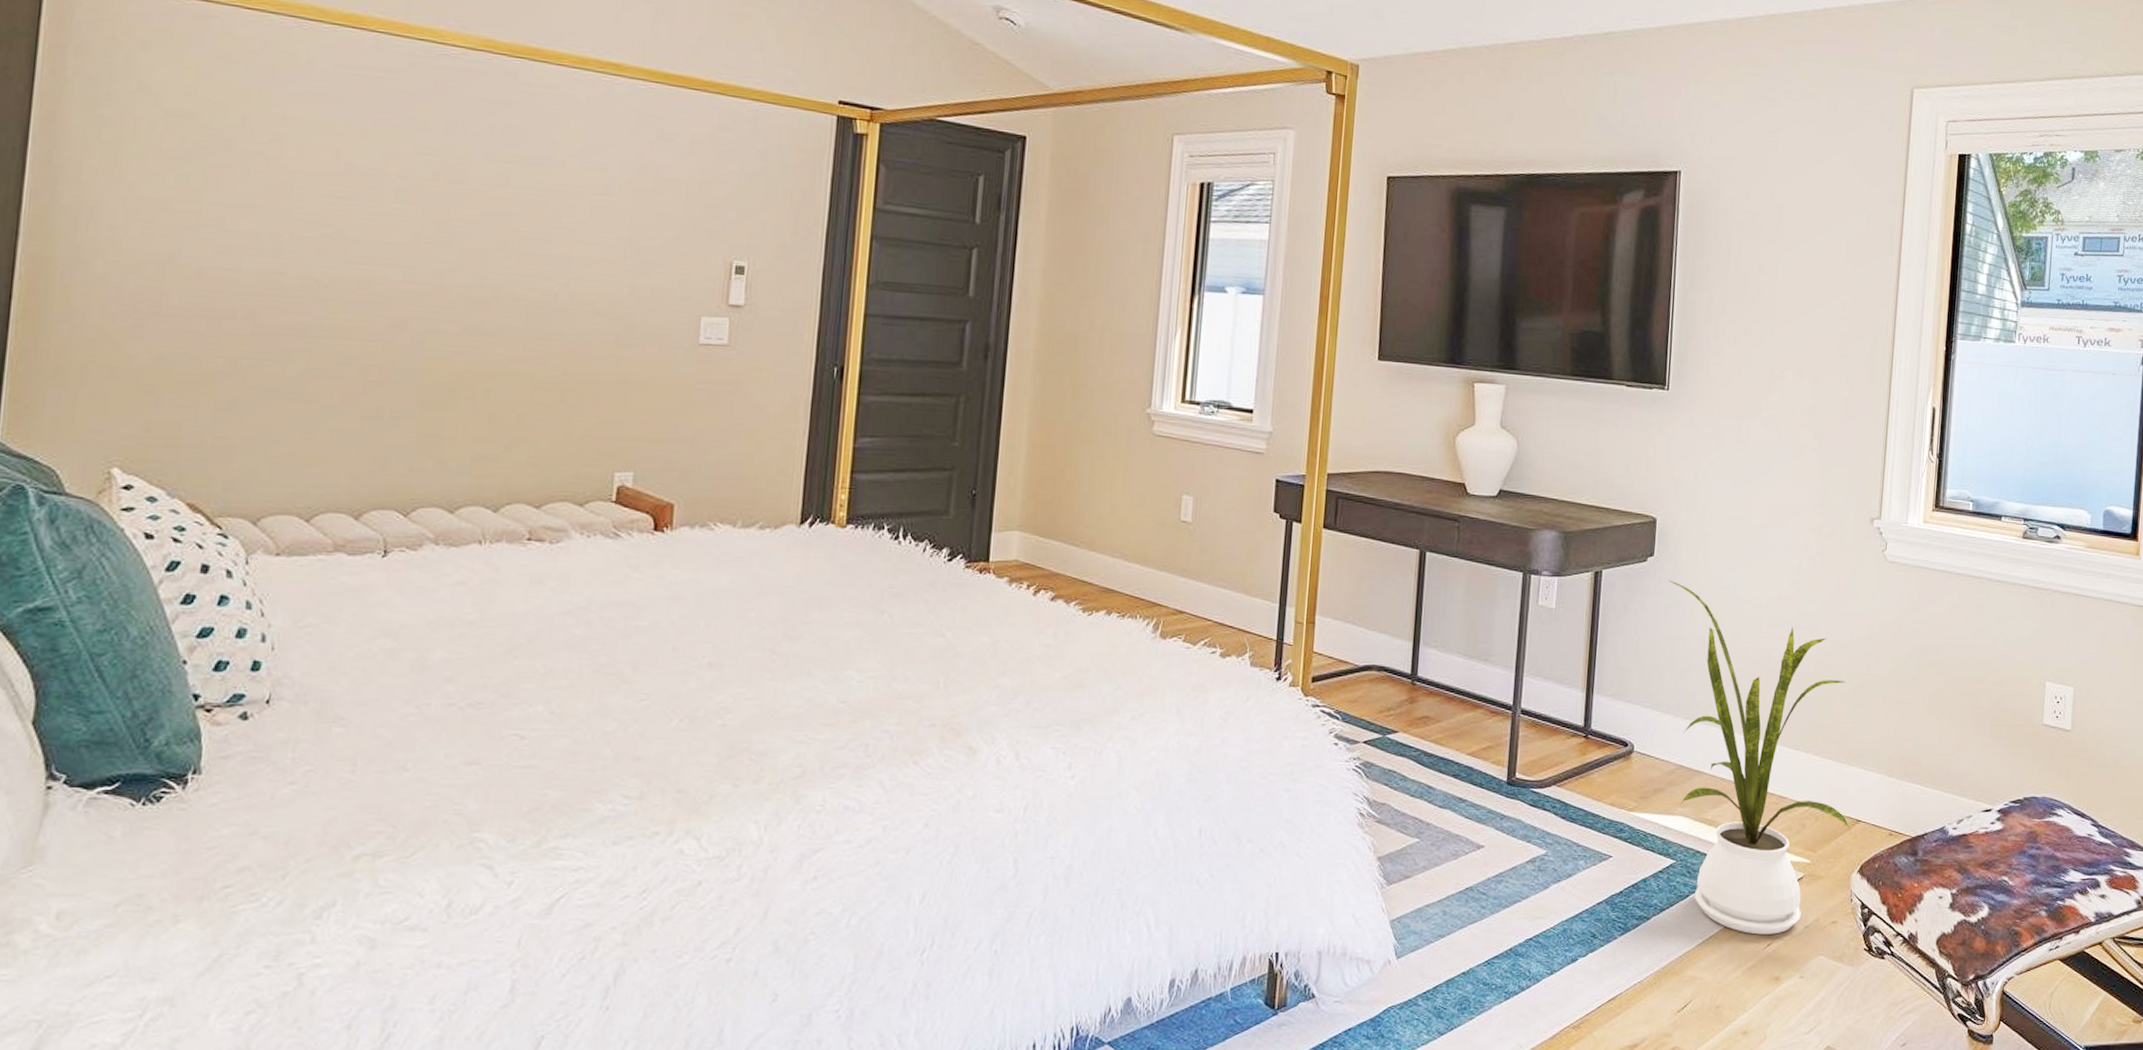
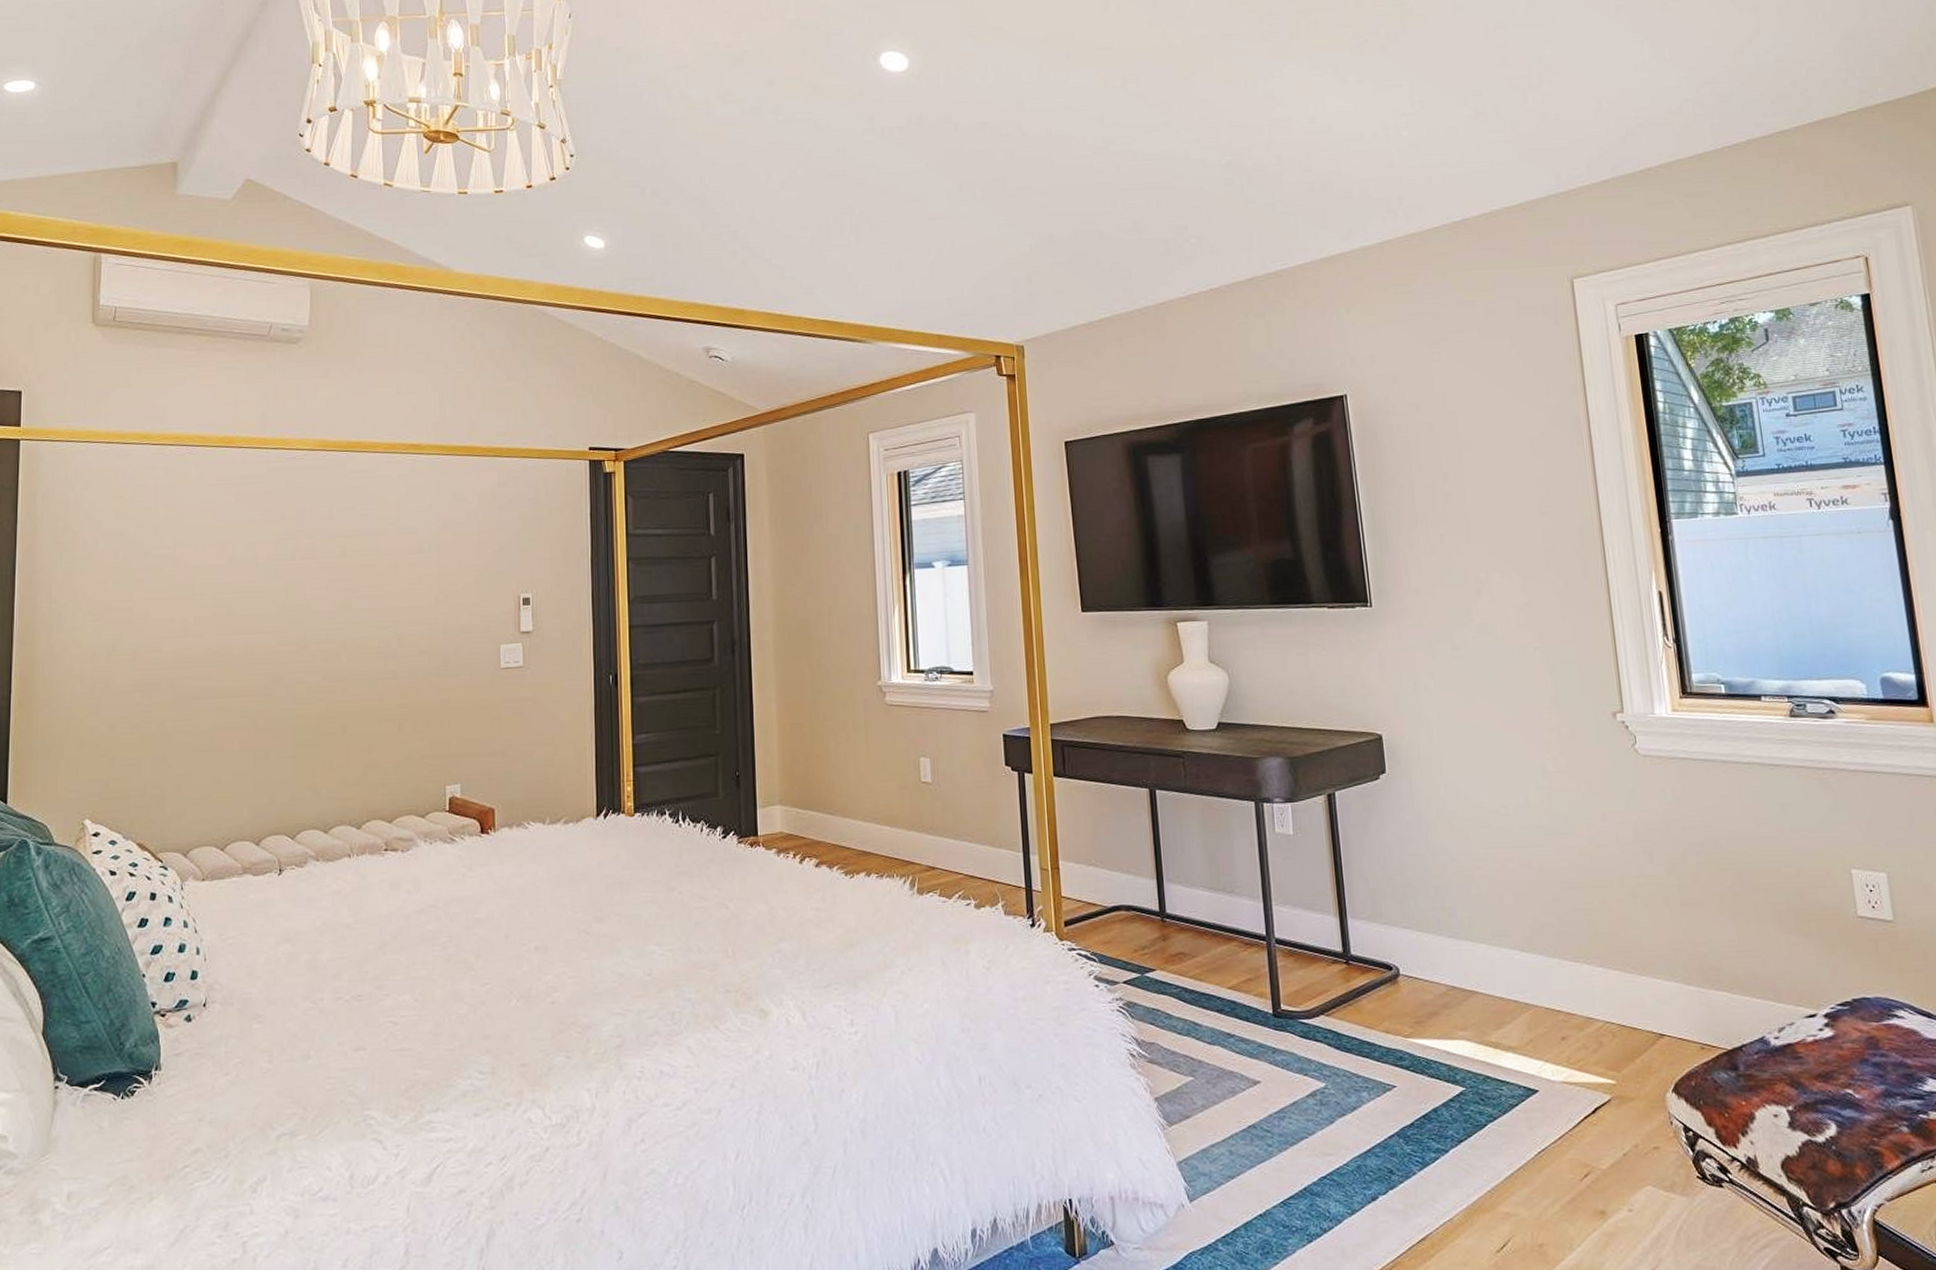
house plant: present [1668,580,1852,935] -> none [1405,795,1657,1165]

